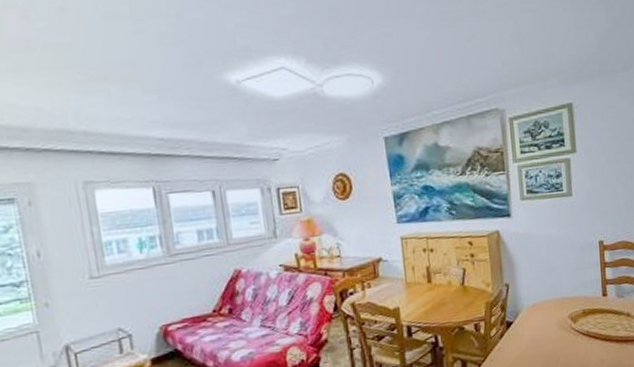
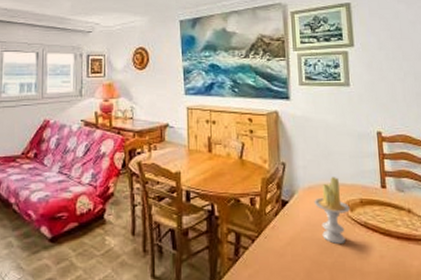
candle: none [538,291,573,356] -> present [313,177,350,244]

